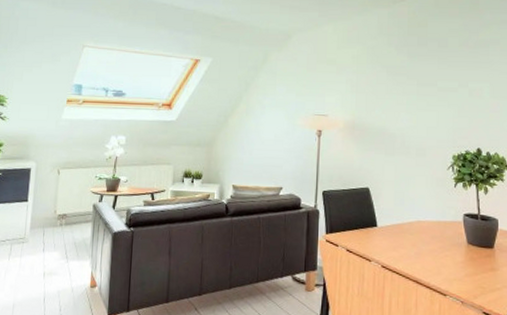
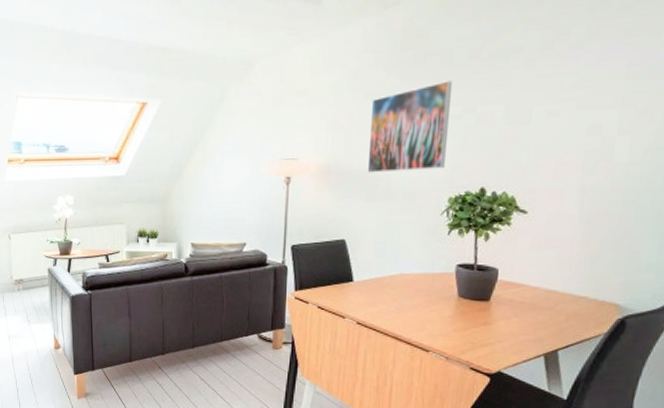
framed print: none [385,61,448,131] -> present [367,80,452,173]

